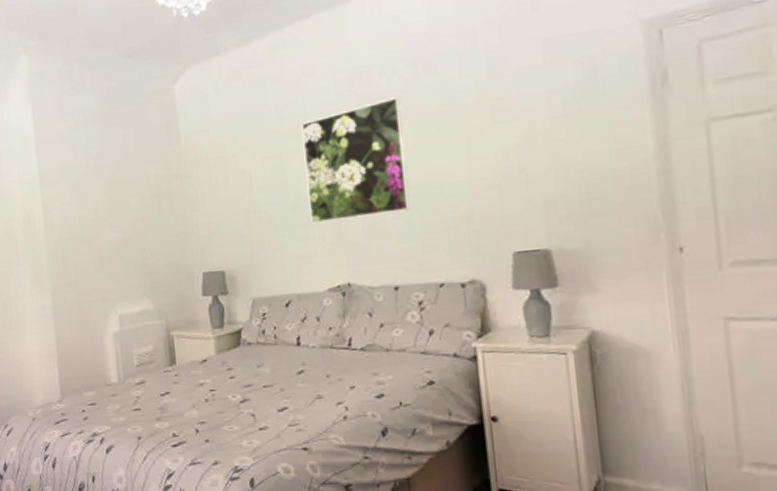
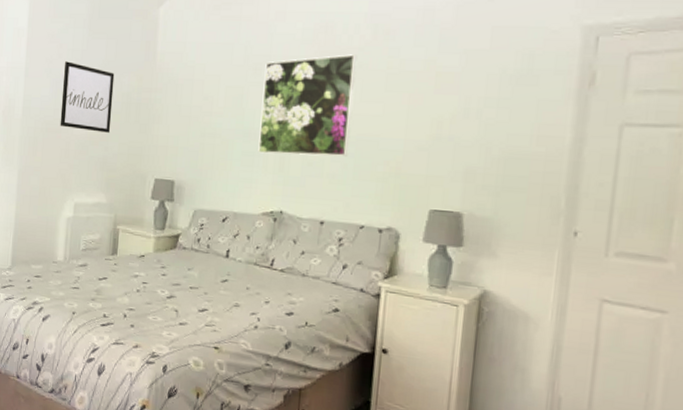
wall art: none [82,161,145,235] -> present [60,61,115,133]

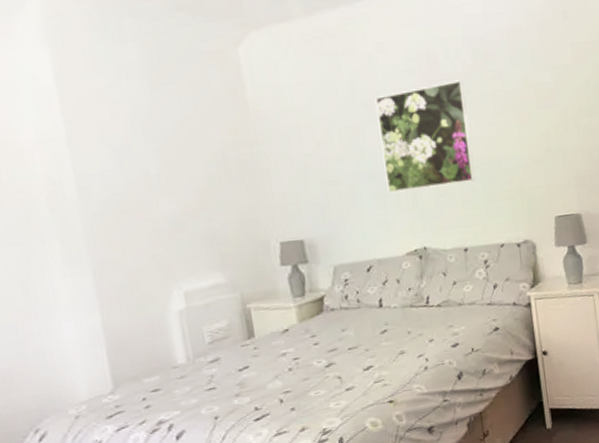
wall art: present [60,61,115,133] -> none [125,122,210,205]

